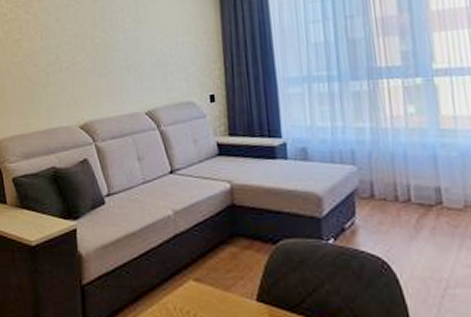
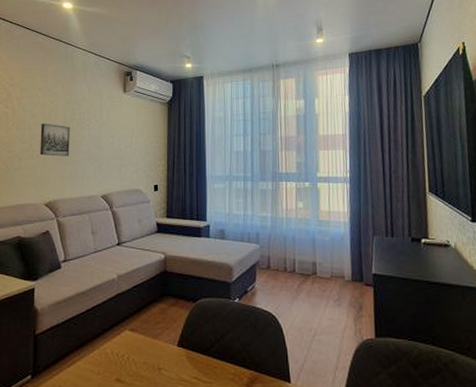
wall art: none [67,27,104,68] -> present [40,123,70,156]

